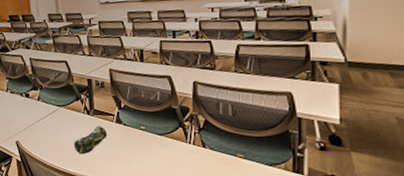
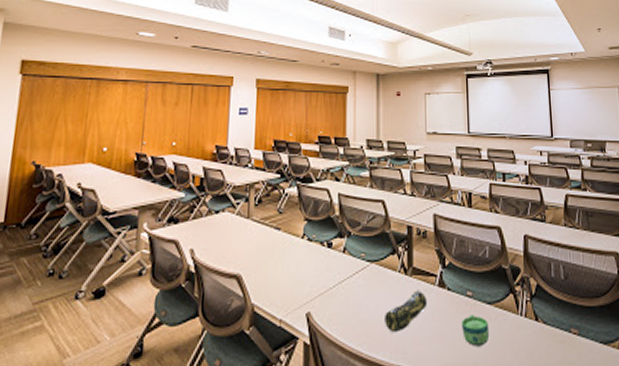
cup: none [136,143,161,165] -> present [460,315,490,347]

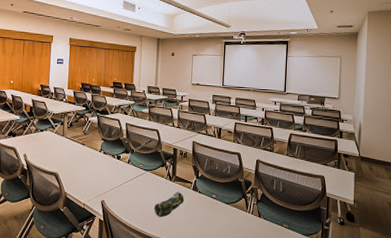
cup: present [460,315,490,347] -> none [206,210,226,231]

